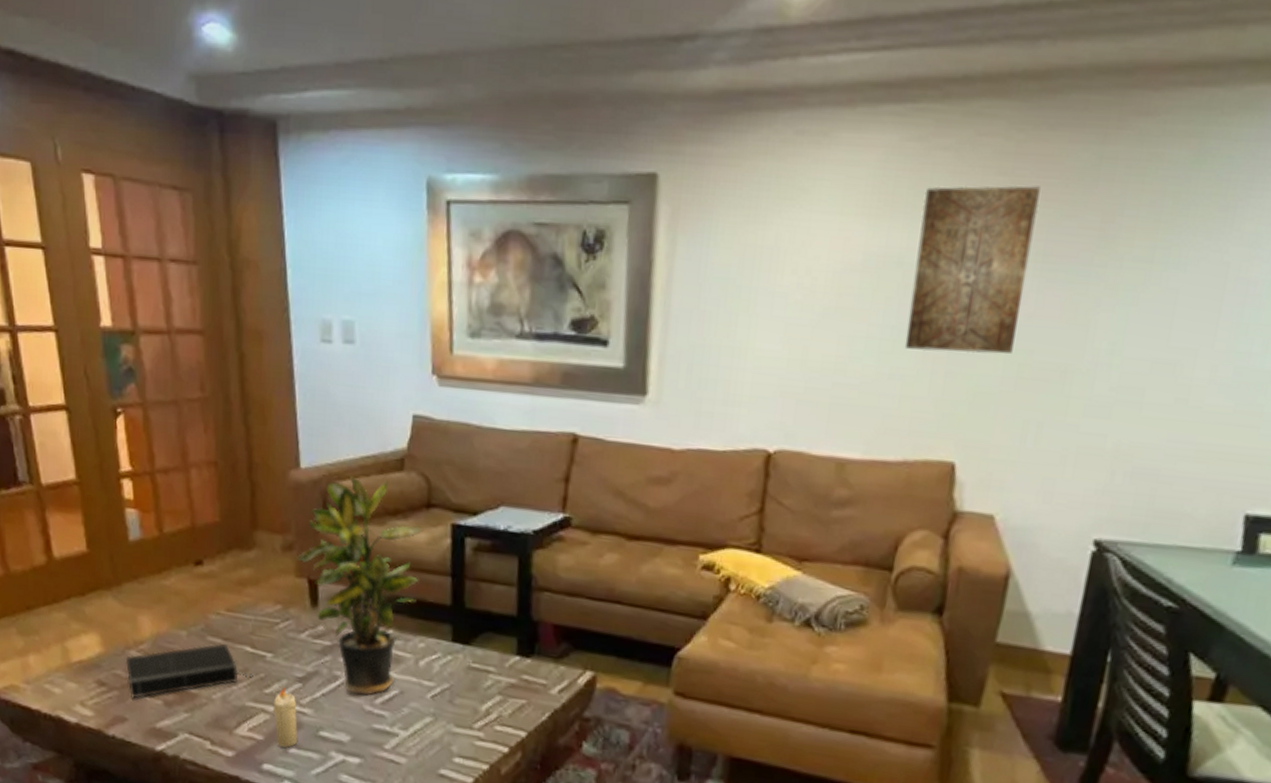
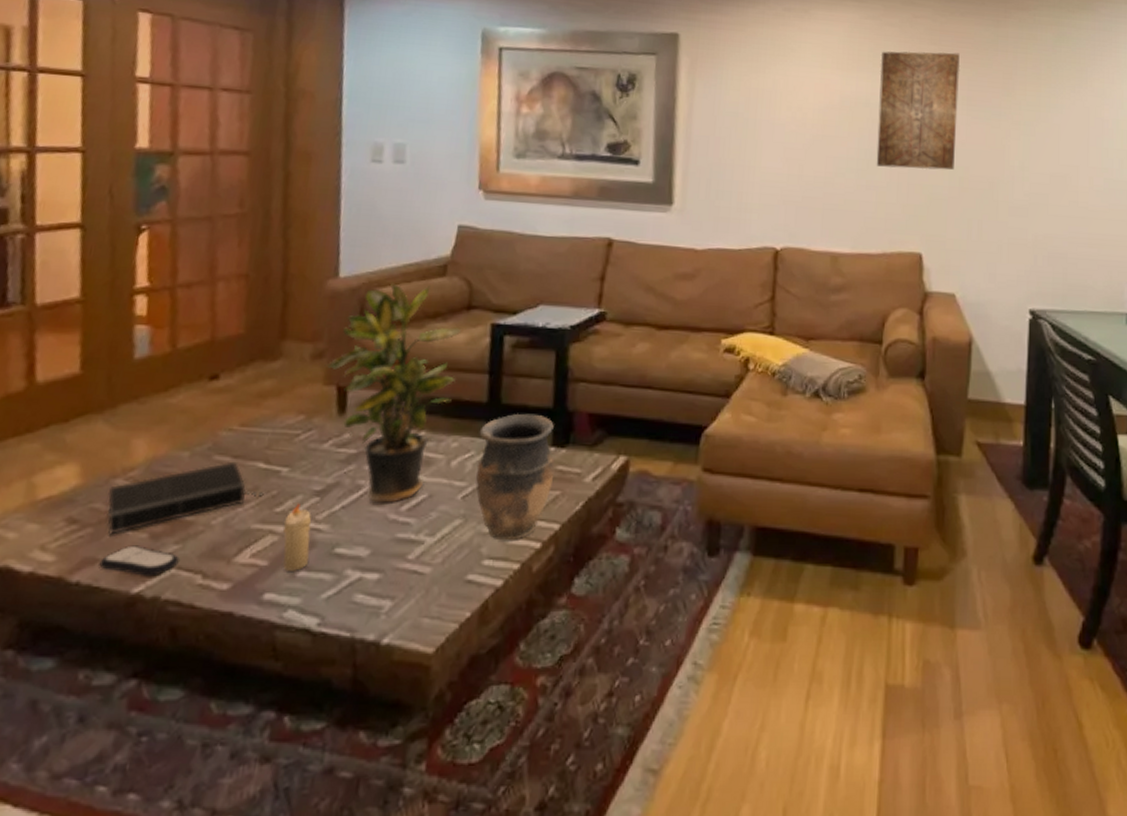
remote control: none [128,709,190,738] -> present [99,545,179,577]
vase: none [443,618,520,743] -> present [475,413,555,541]

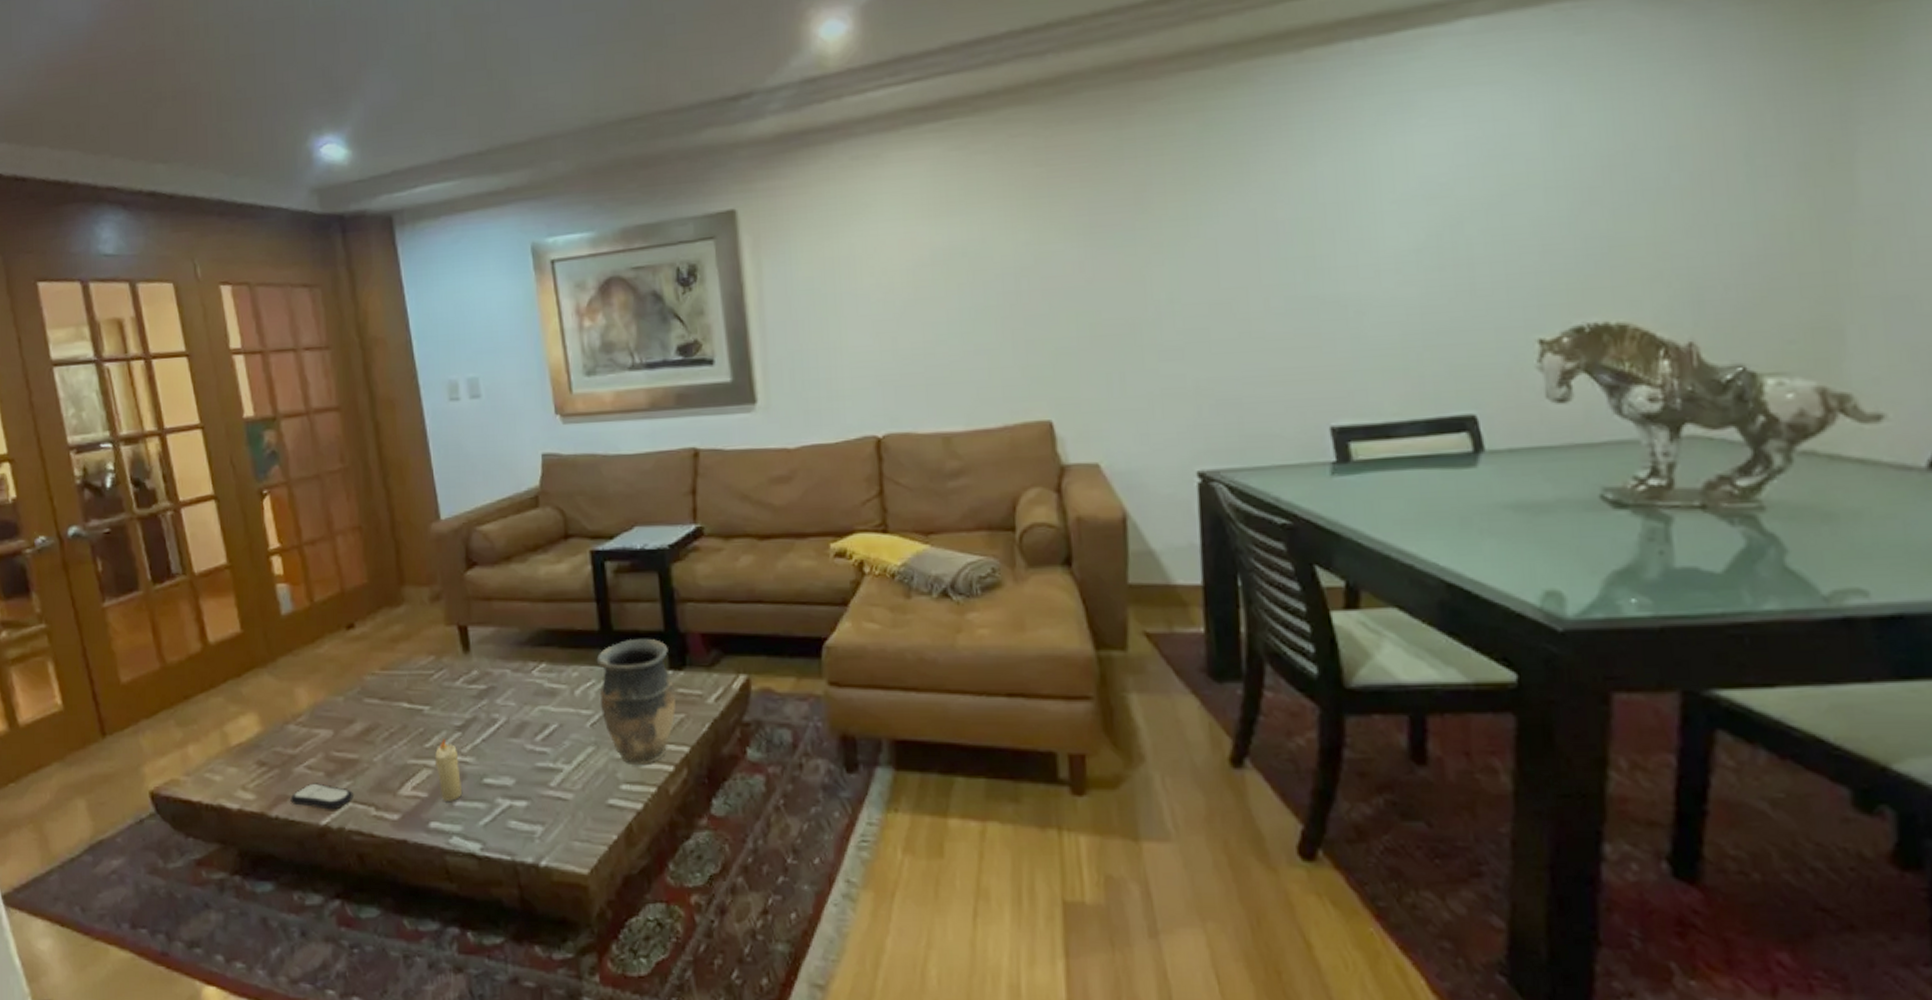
book: present [106,461,267,535] -> none [284,703,415,774]
potted plant: present [326,283,462,503] -> none [444,518,565,734]
wall art: present [876,51,961,170] -> none [974,171,1082,326]

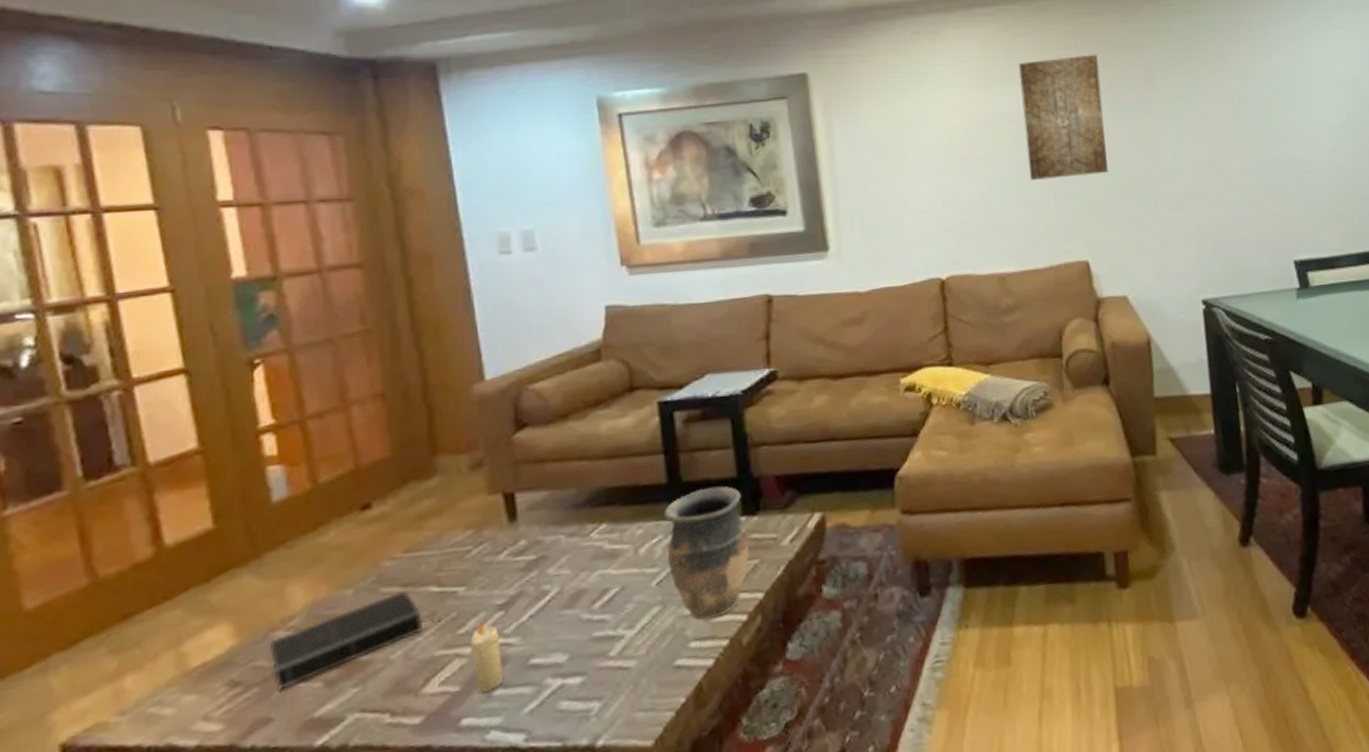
book: none [284,703,415,774] -> present [268,590,446,691]
remote control: present [290,783,353,810] -> none [273,695,362,728]
wall art: none [974,171,1082,326] -> present [1018,54,1108,180]

